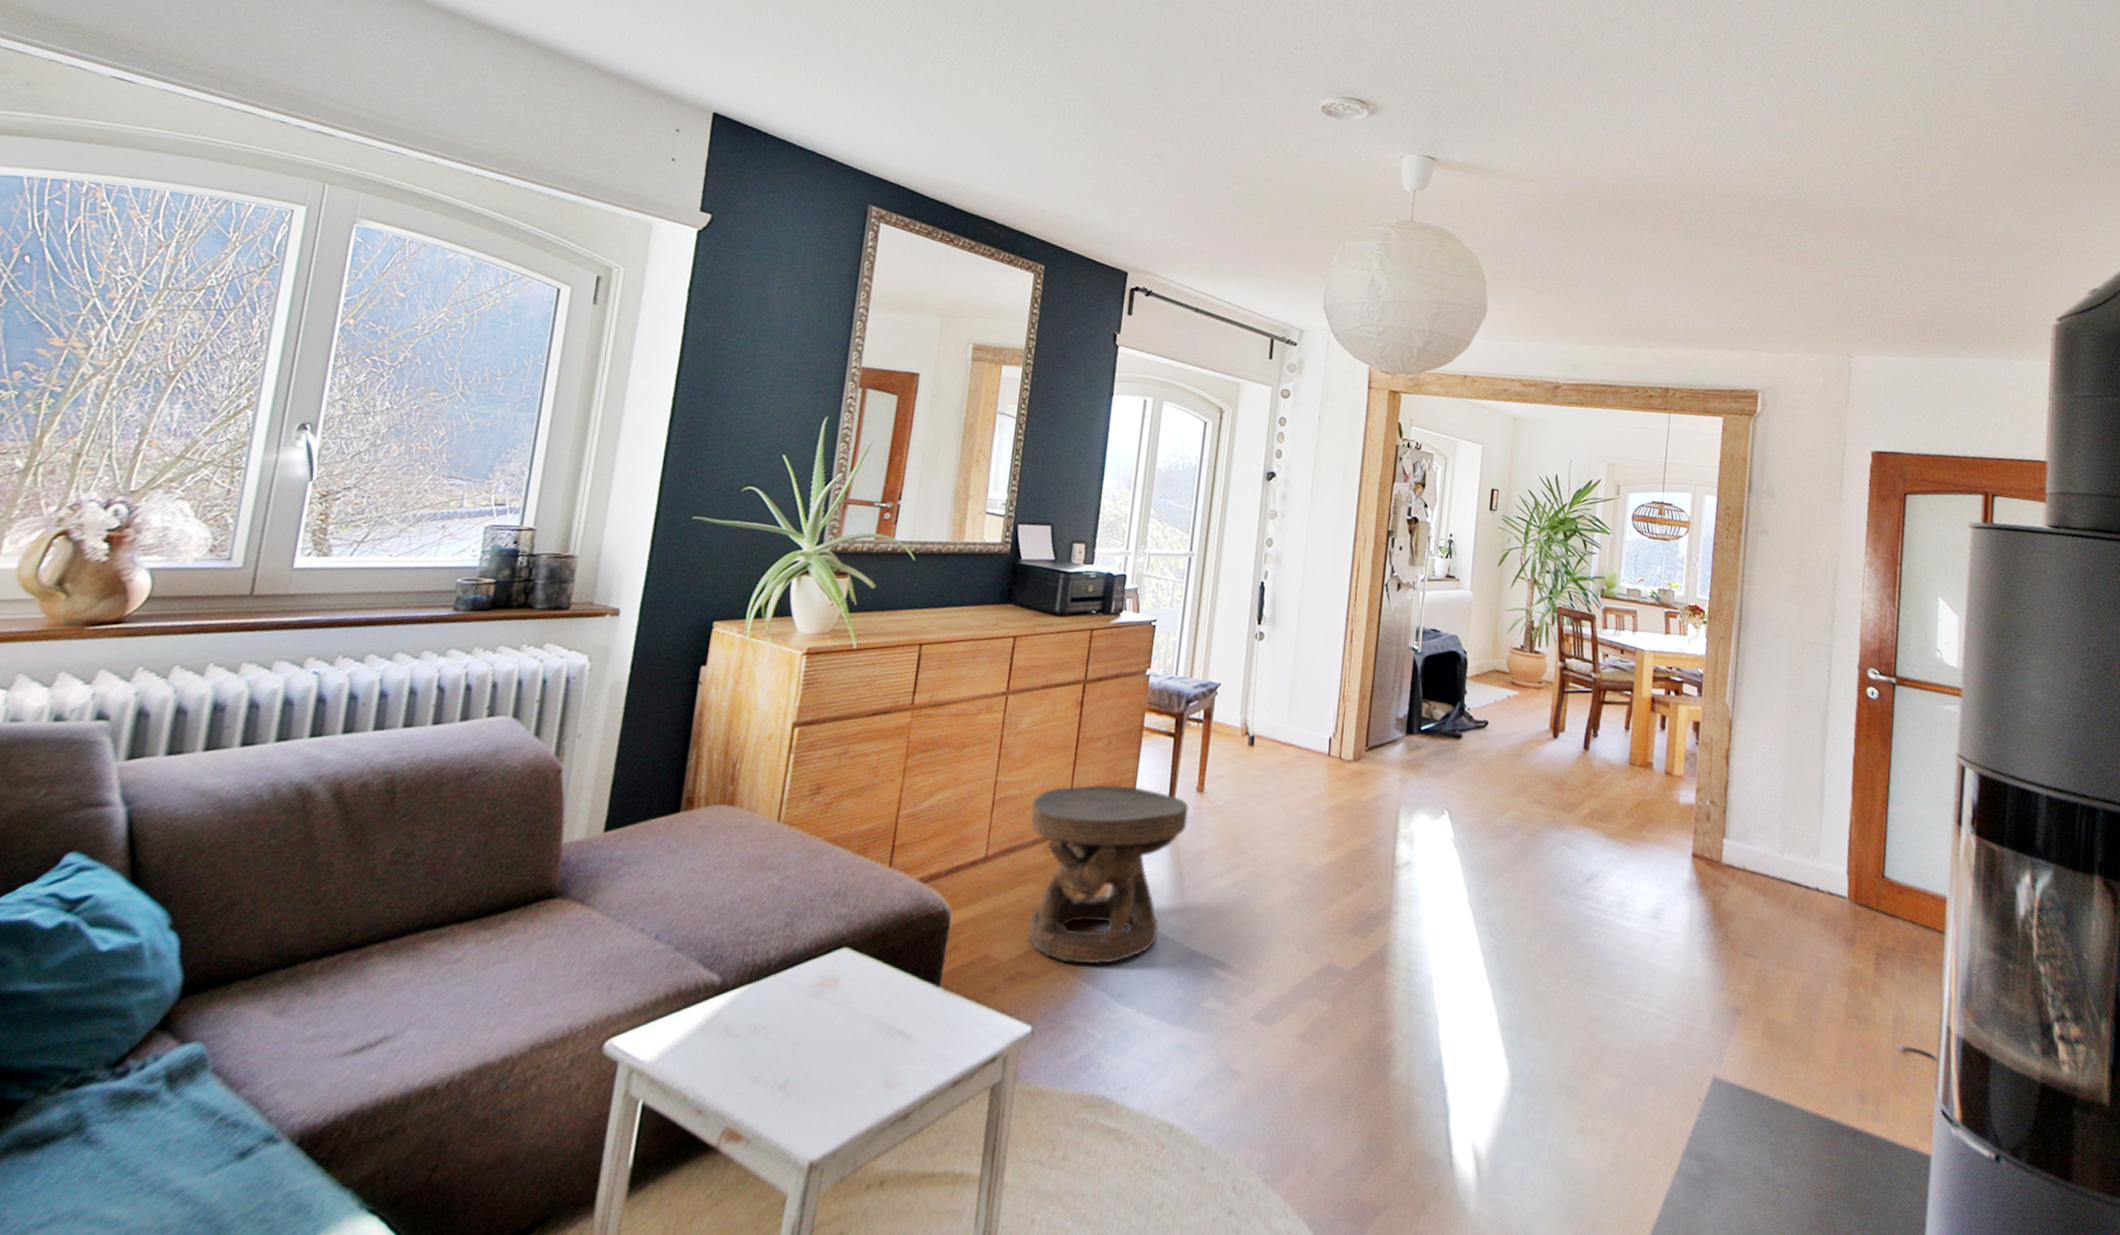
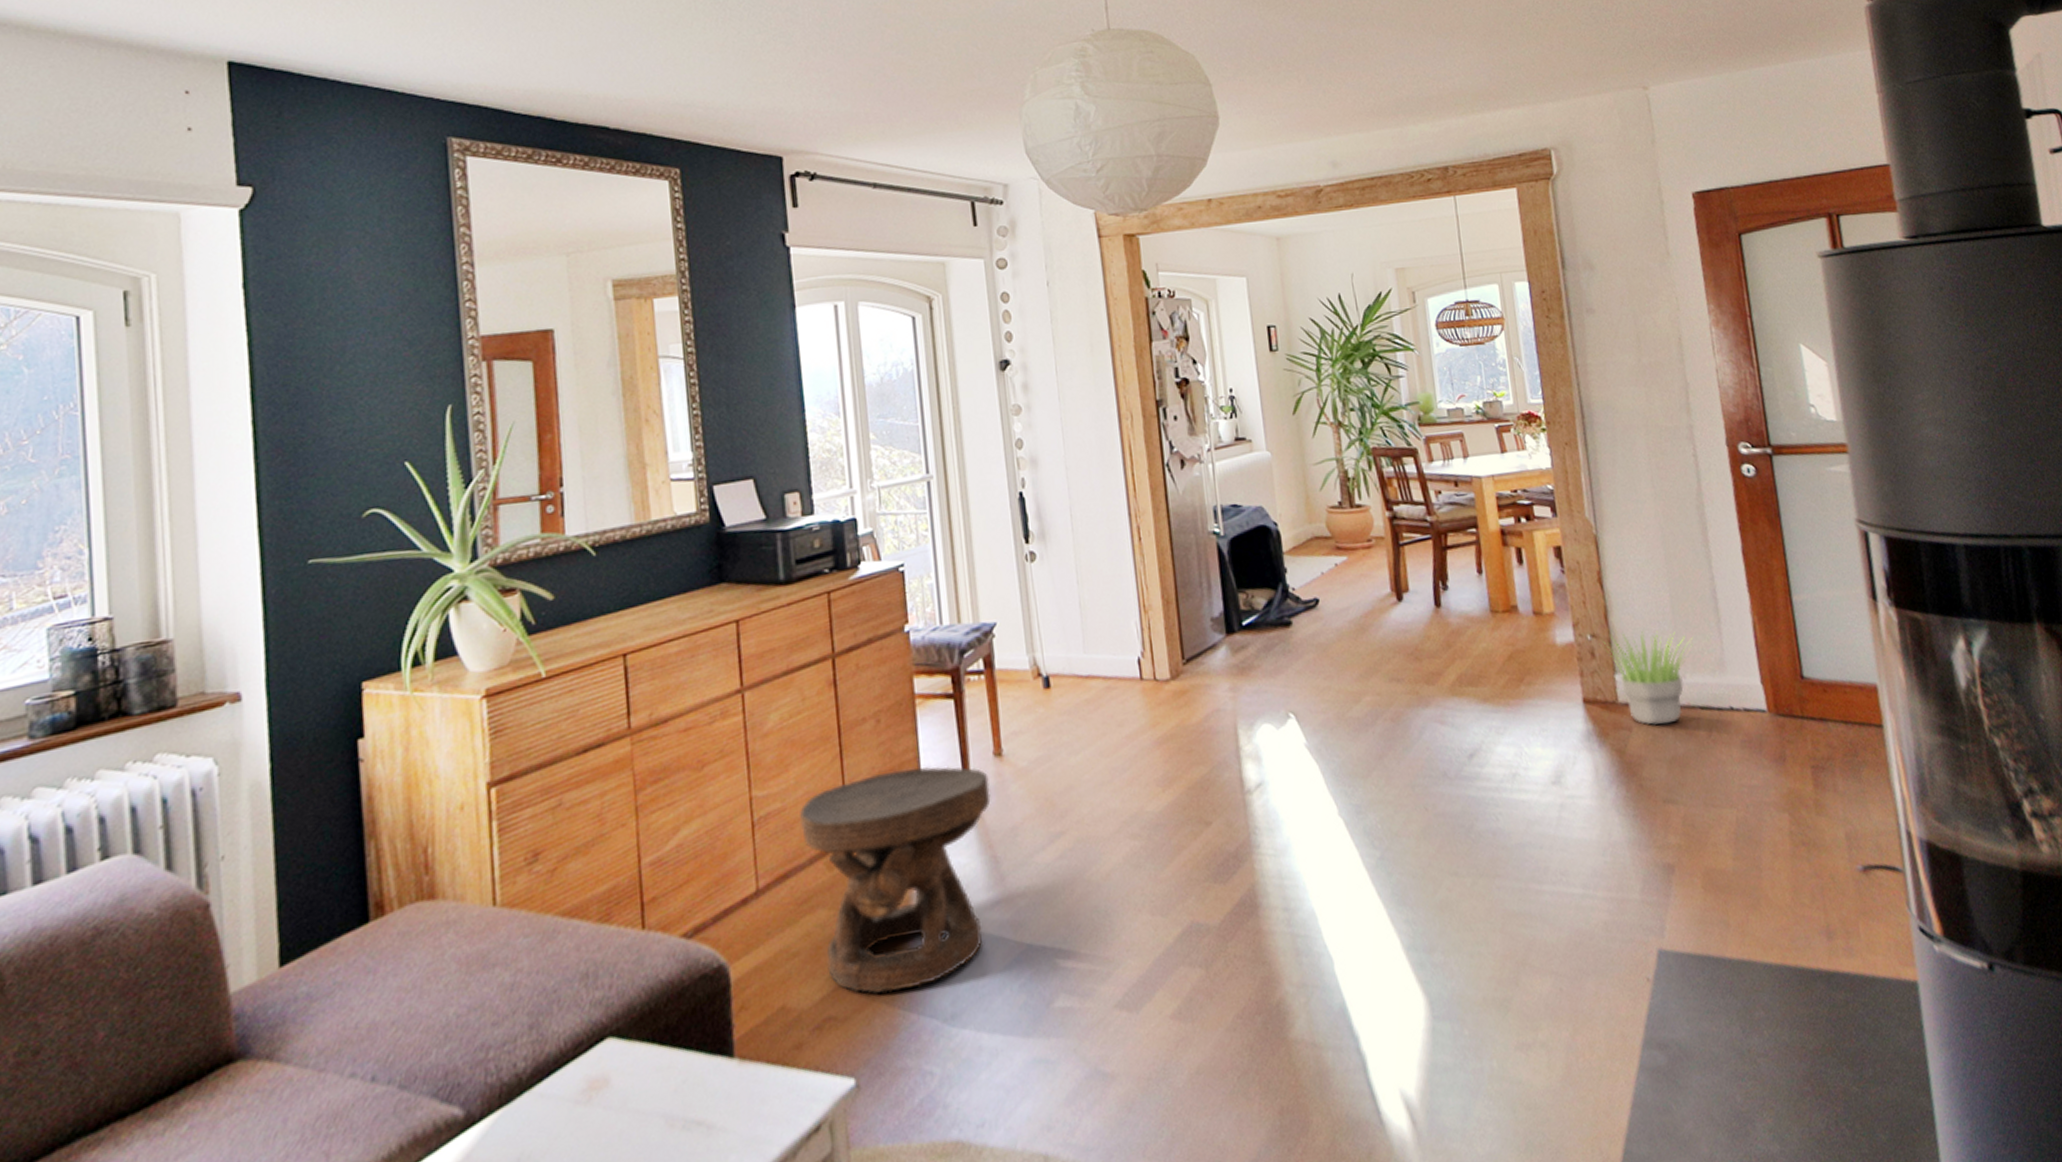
potted plant: none [1715,804,1796,890] -> present [1599,631,1693,725]

